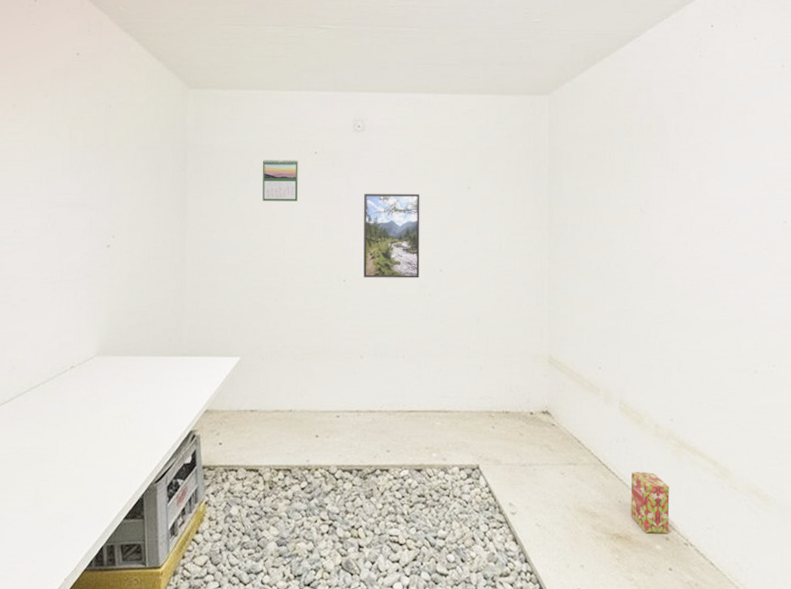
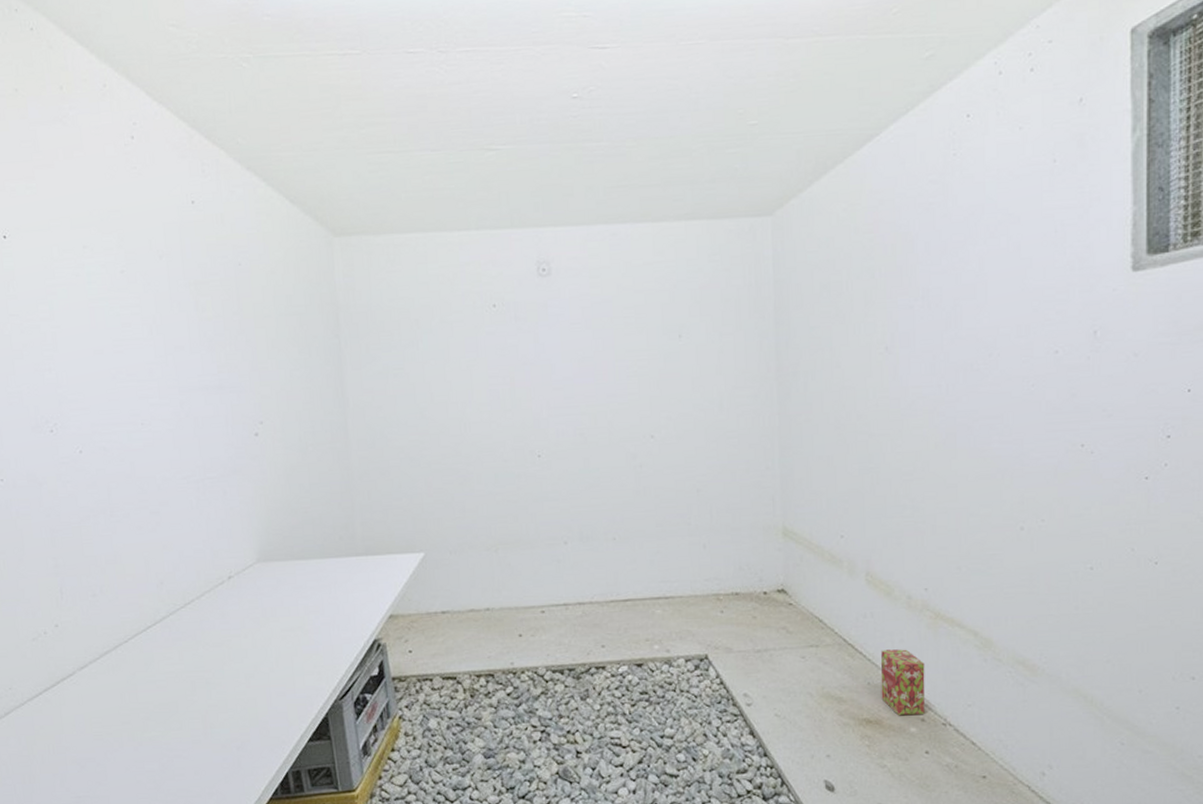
calendar: present [263,159,298,201] -> none [431,315,477,368]
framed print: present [363,193,420,278] -> none [556,347,628,451]

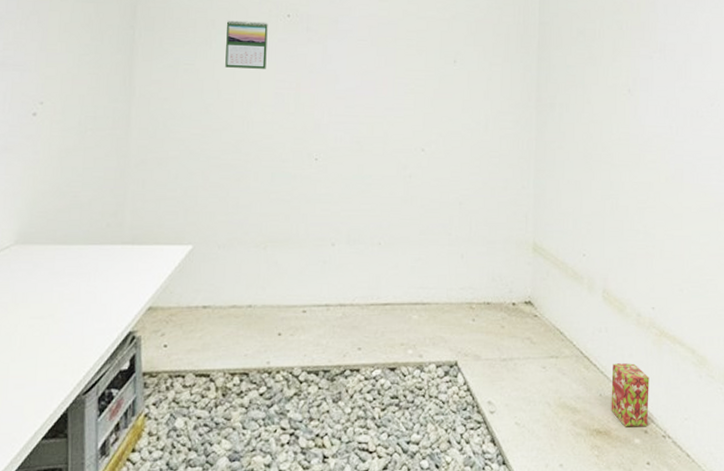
calendar: none [431,315,477,368] -> present [225,20,268,69]

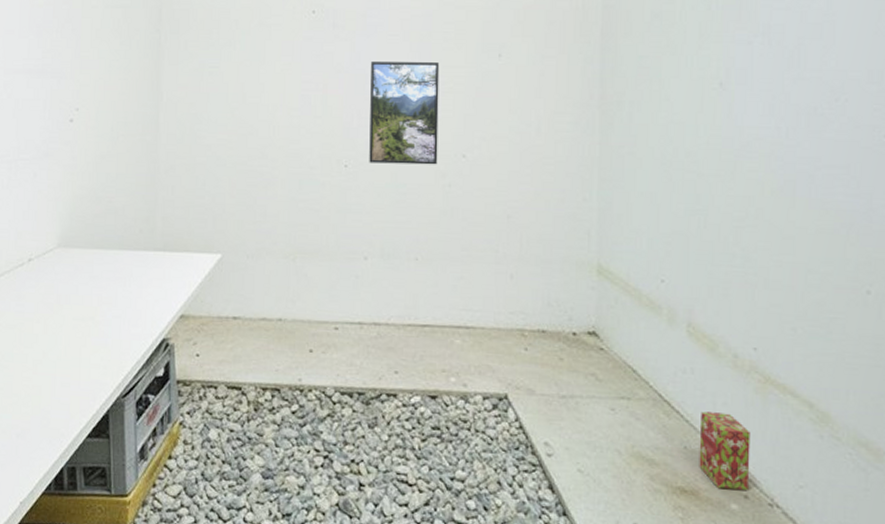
calendar: present [225,20,268,69] -> none [250,19,292,70]
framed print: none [338,63,403,158] -> present [369,60,440,165]

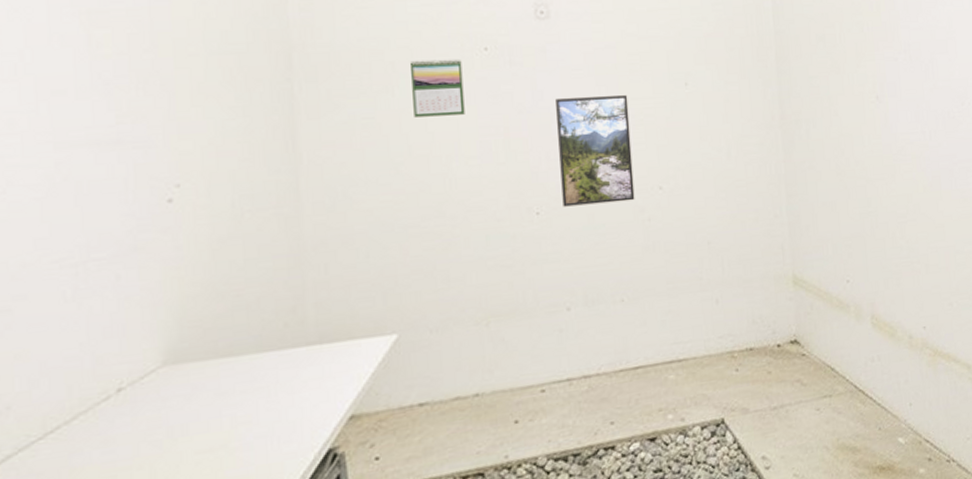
calendar: none [250,19,292,70] -> present [411,59,465,117]
cardboard box: present [699,411,751,490] -> none [889,389,931,458]

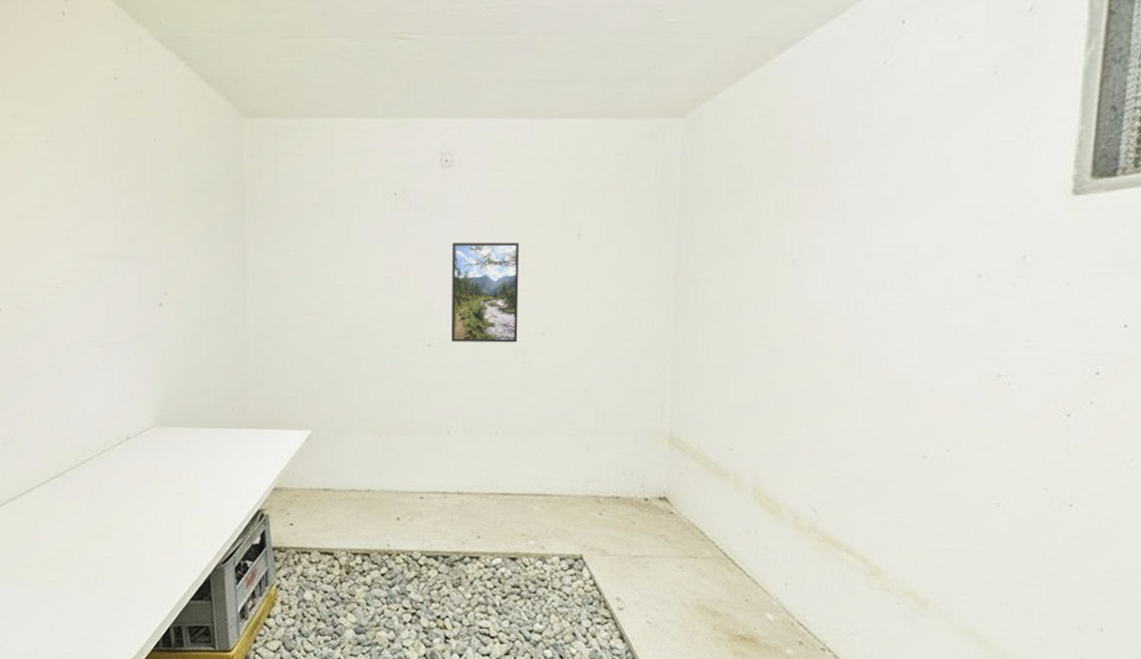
calendar: present [411,59,465,117] -> none [333,202,374,252]

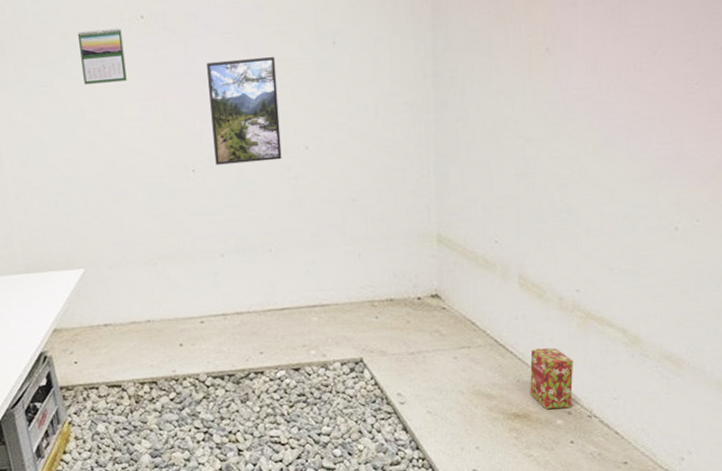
calendar: none [333,202,374,252] -> present [78,28,127,85]
cardboard box: none [758,568,808,637] -> present [530,348,573,409]

